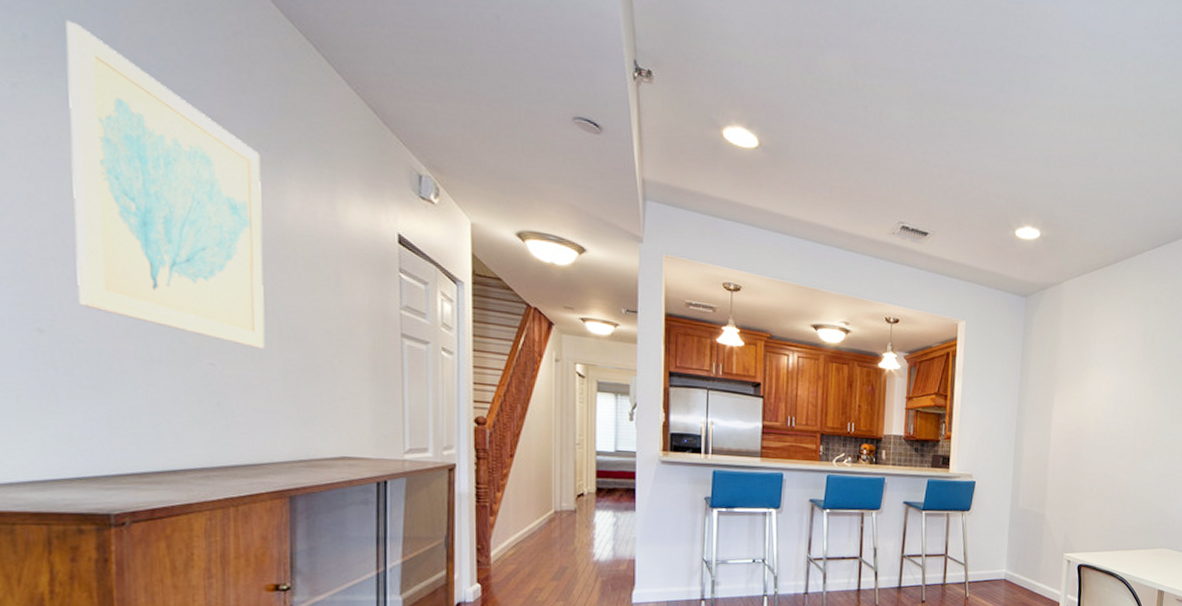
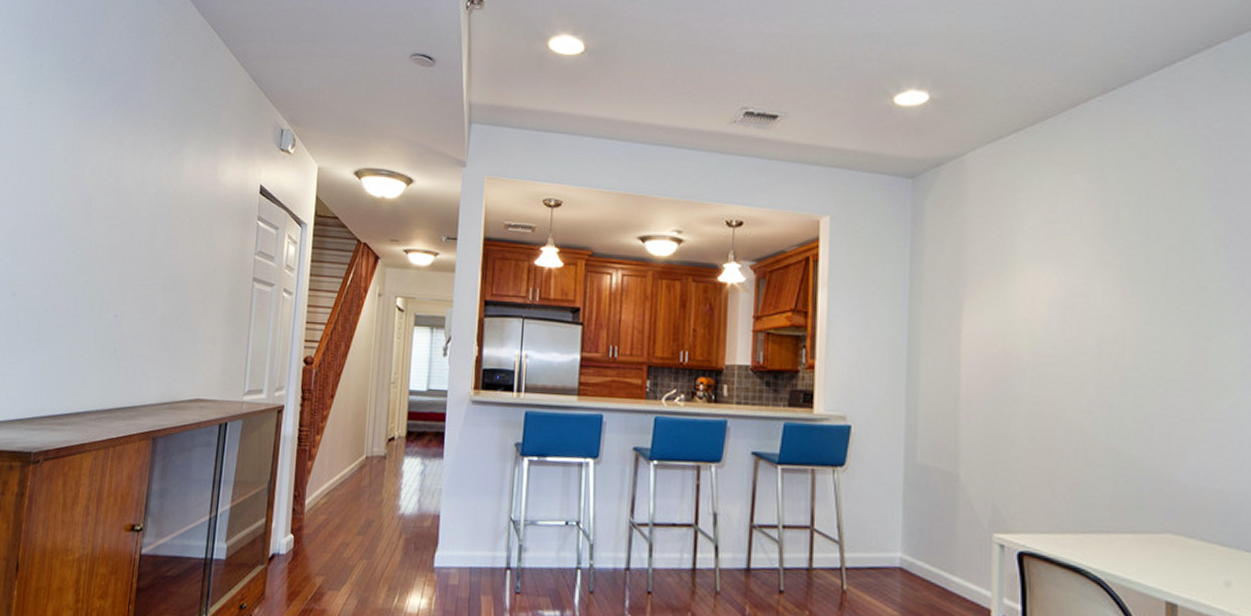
wall art: present [66,20,265,349] -> none [40,49,170,299]

